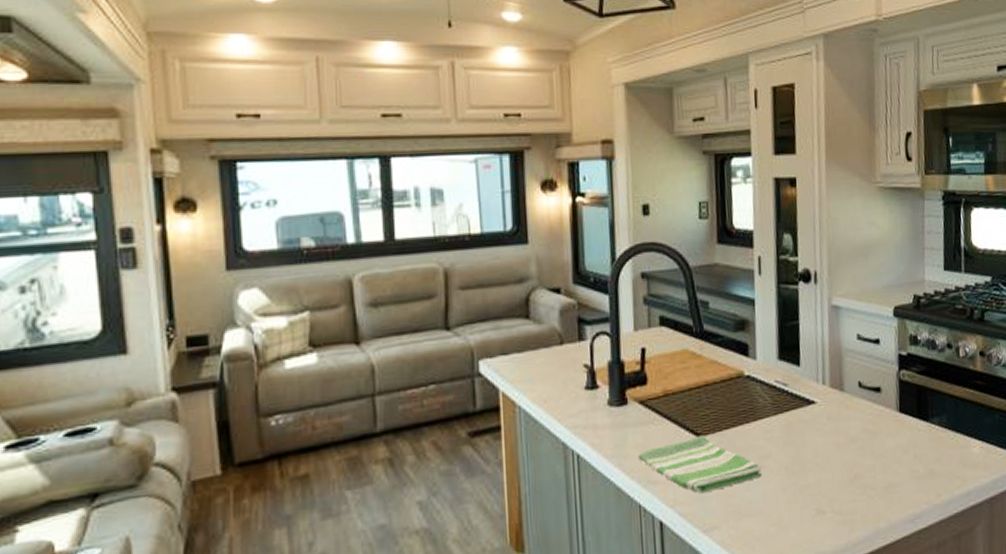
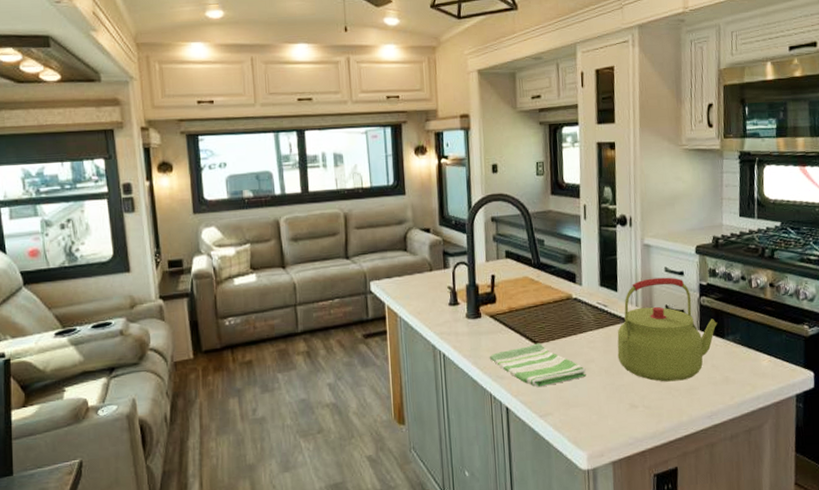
kettle: none [800,346,921,479] -> present [617,277,718,382]

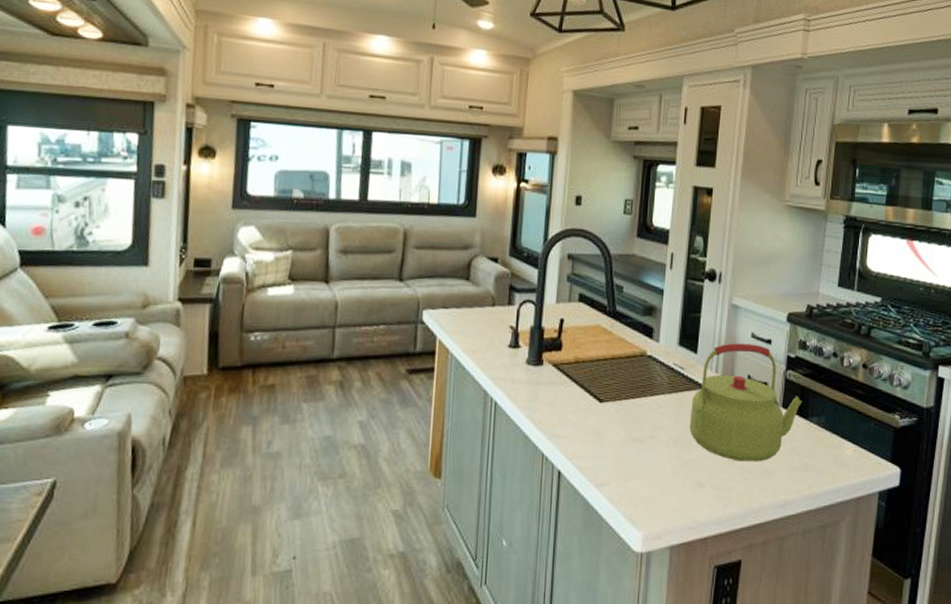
dish towel: present [489,343,586,388] -> none [546,401,652,453]

